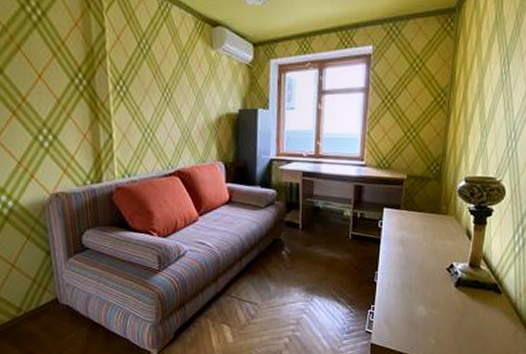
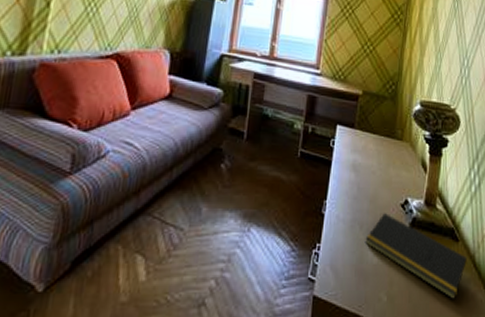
notepad: none [414,277,509,338] -> present [365,213,467,299]

